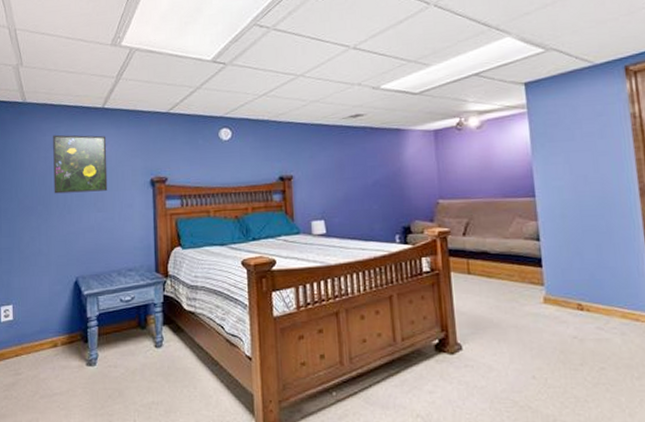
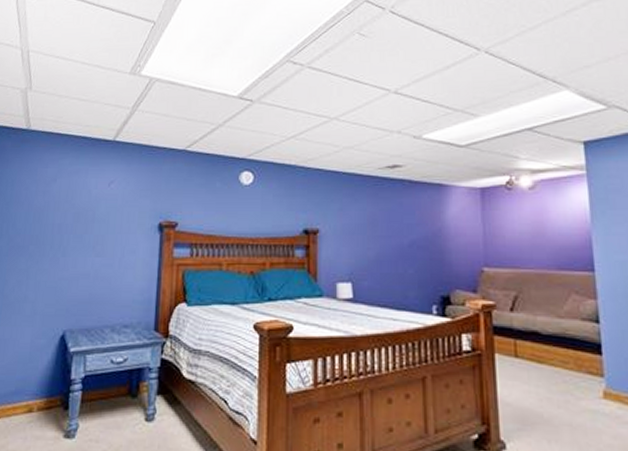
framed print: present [53,134,108,194] -> none [49,167,114,233]

